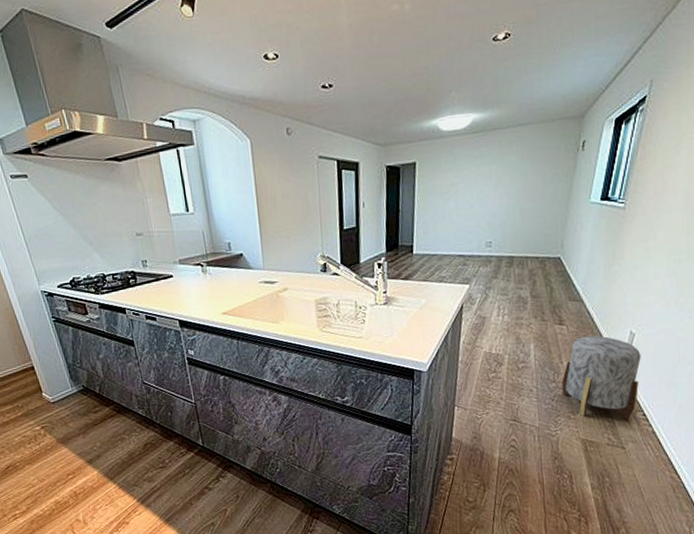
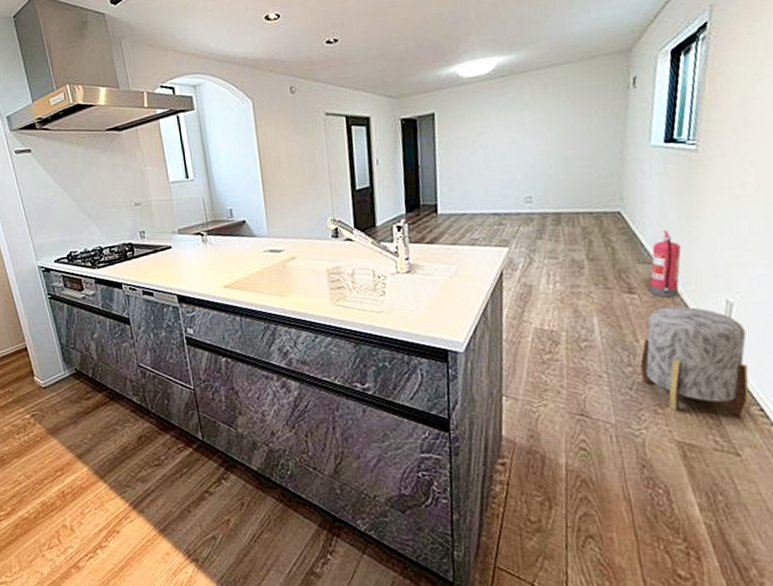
fire extinguisher: none [576,274,602,329] -> present [650,230,681,298]

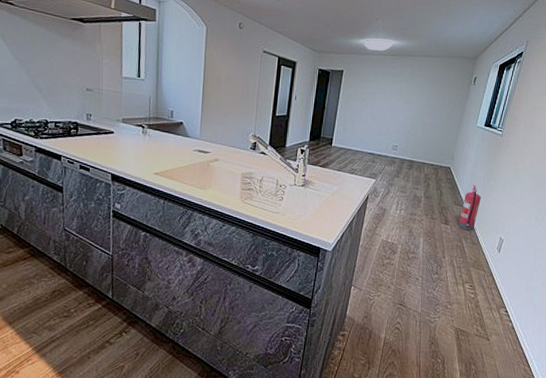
stool: present [640,306,750,416] -> none [442,237,507,314]

